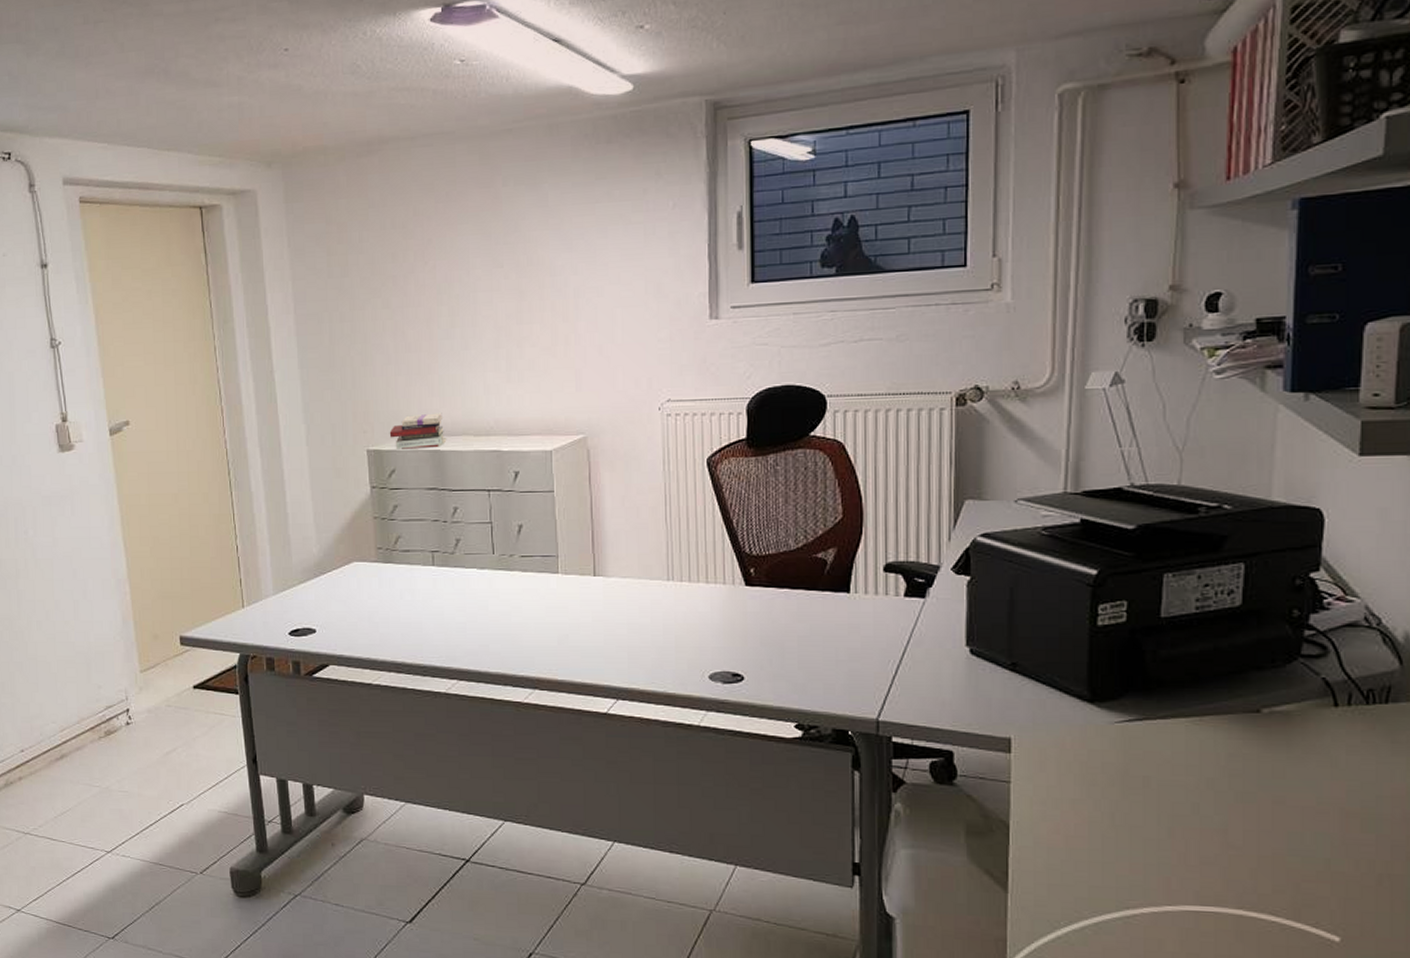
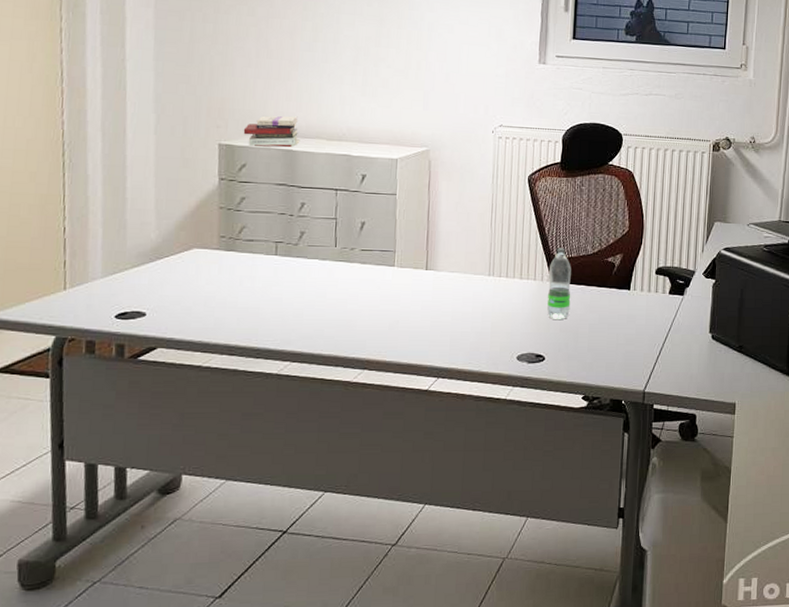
bottle: none [740,543,772,632] -> present [547,247,571,320]

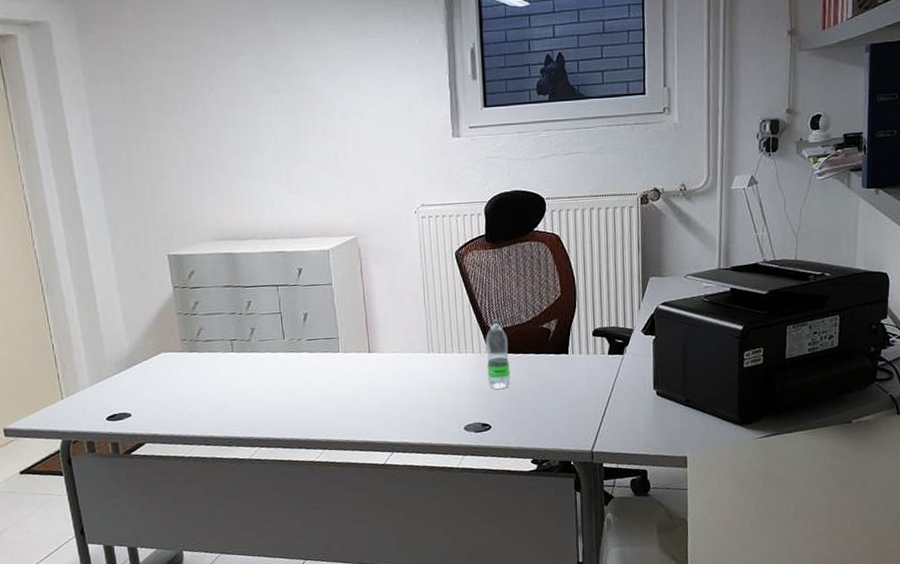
books: present [243,115,299,148] -> none [187,220,237,253]

